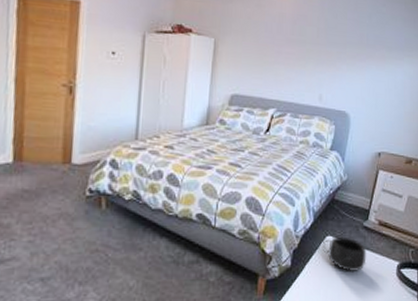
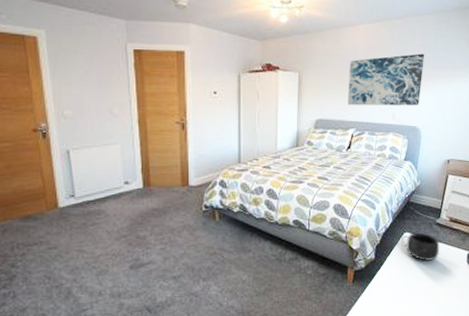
wall art: none [268,29,357,88] -> present [347,53,424,106]

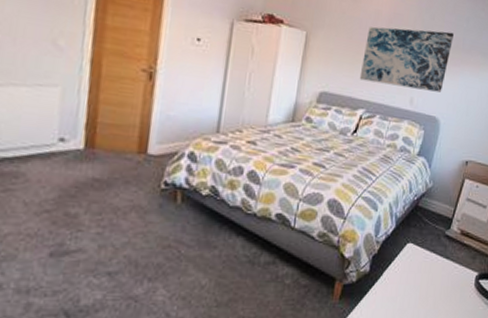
mug: present [401,232,440,262] -> none [403,244,447,281]

